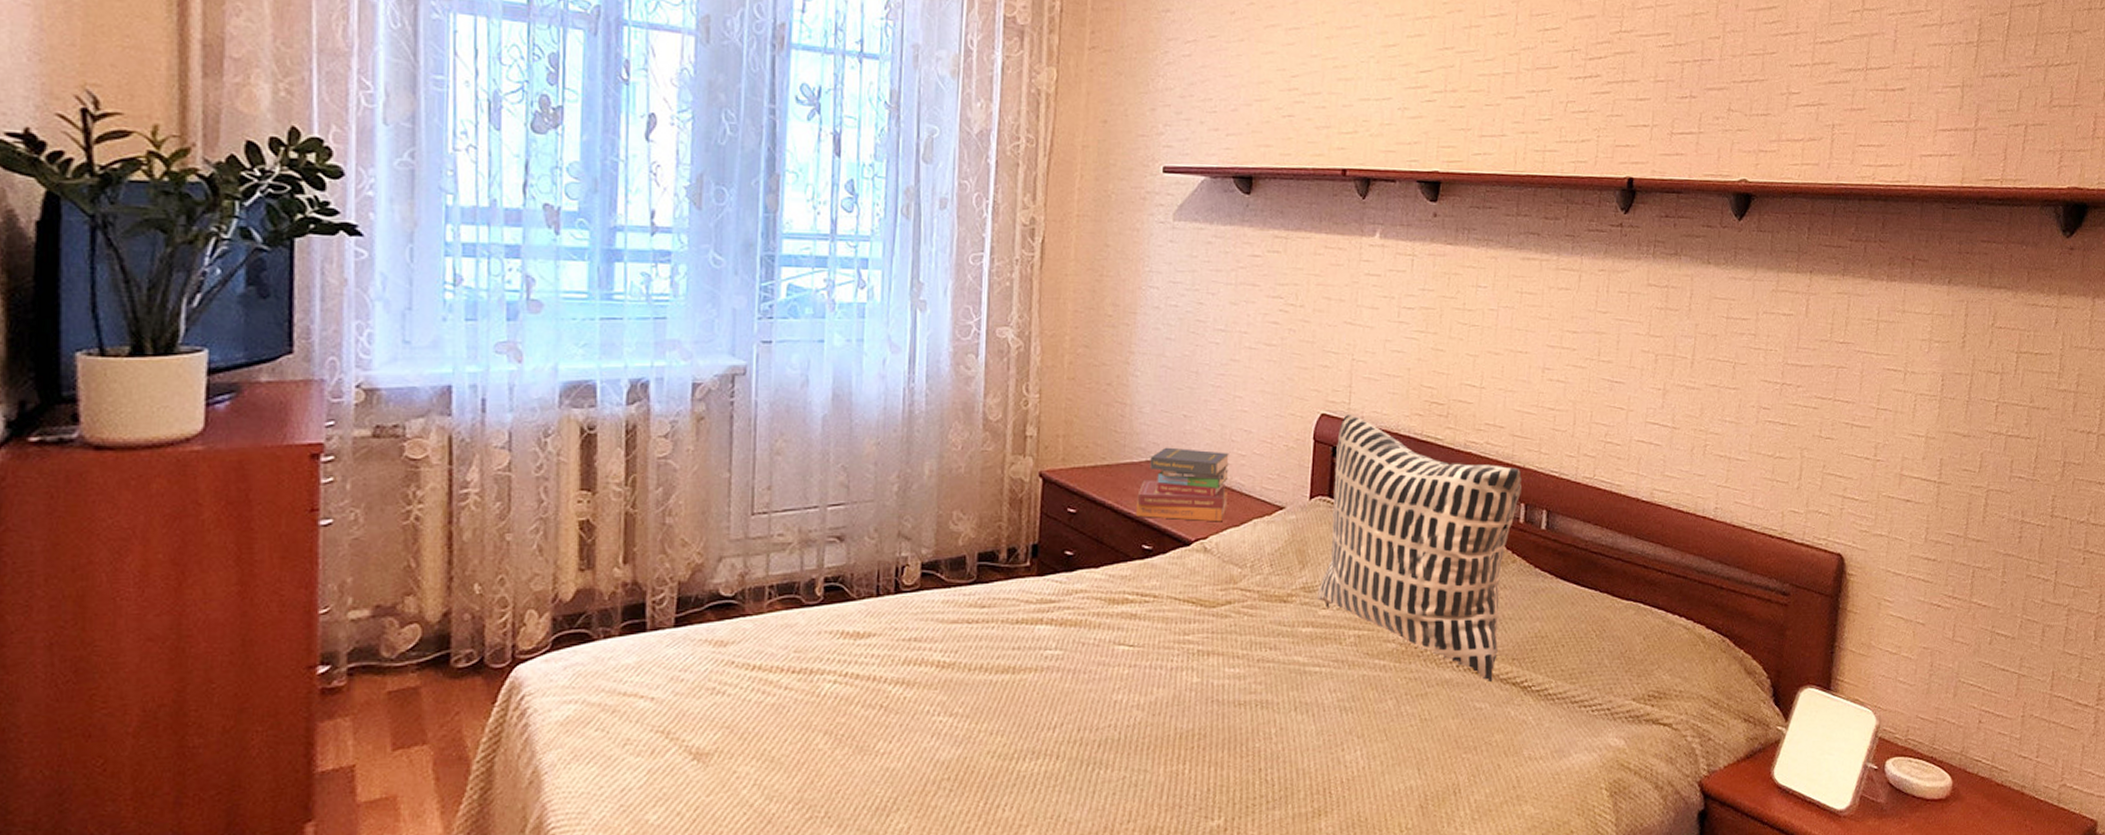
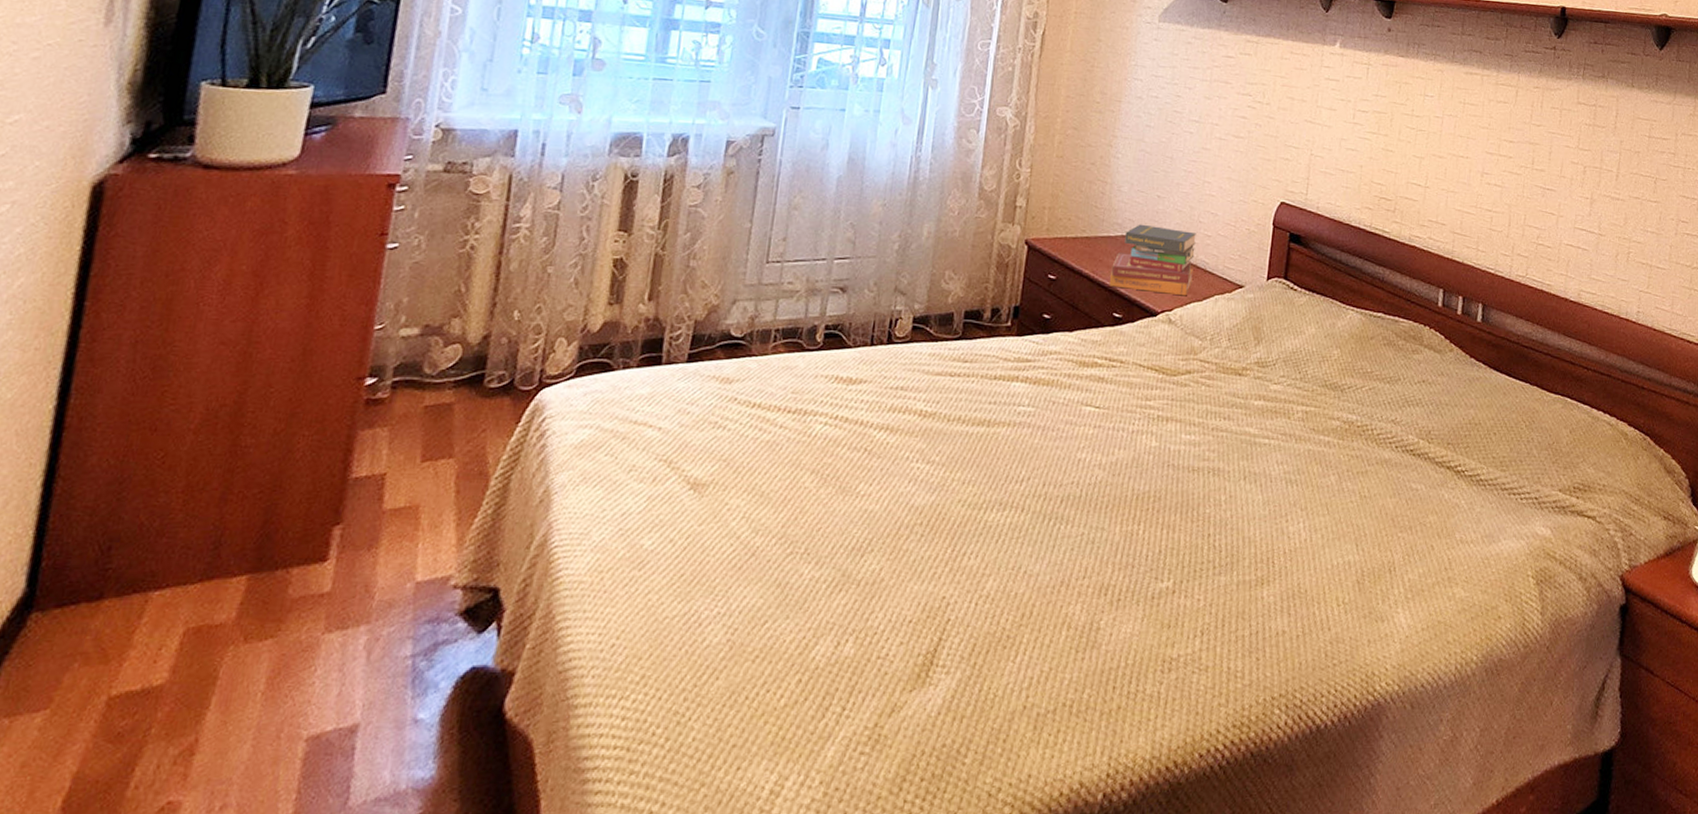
cushion: present [1318,415,1522,683] -> none [1270,204,1460,465]

